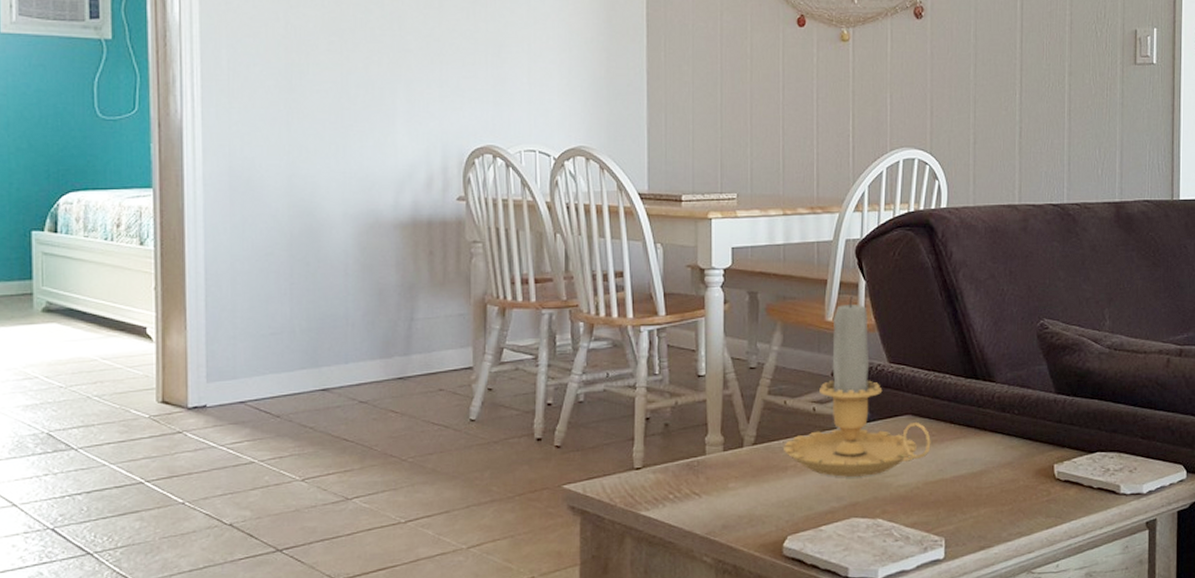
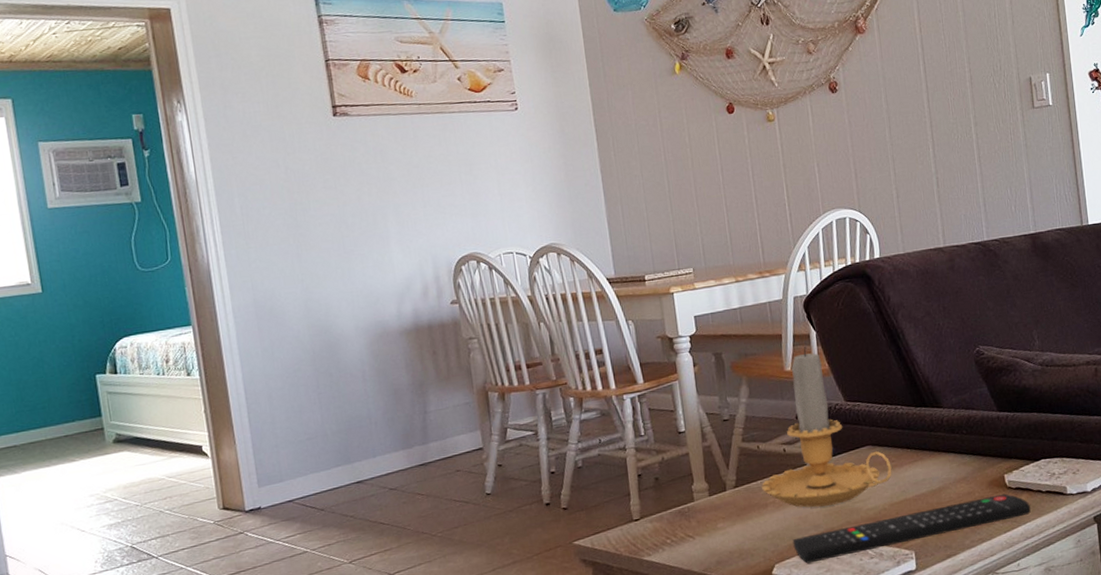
remote control: none [810,485,1078,539] -> present [792,493,1031,564]

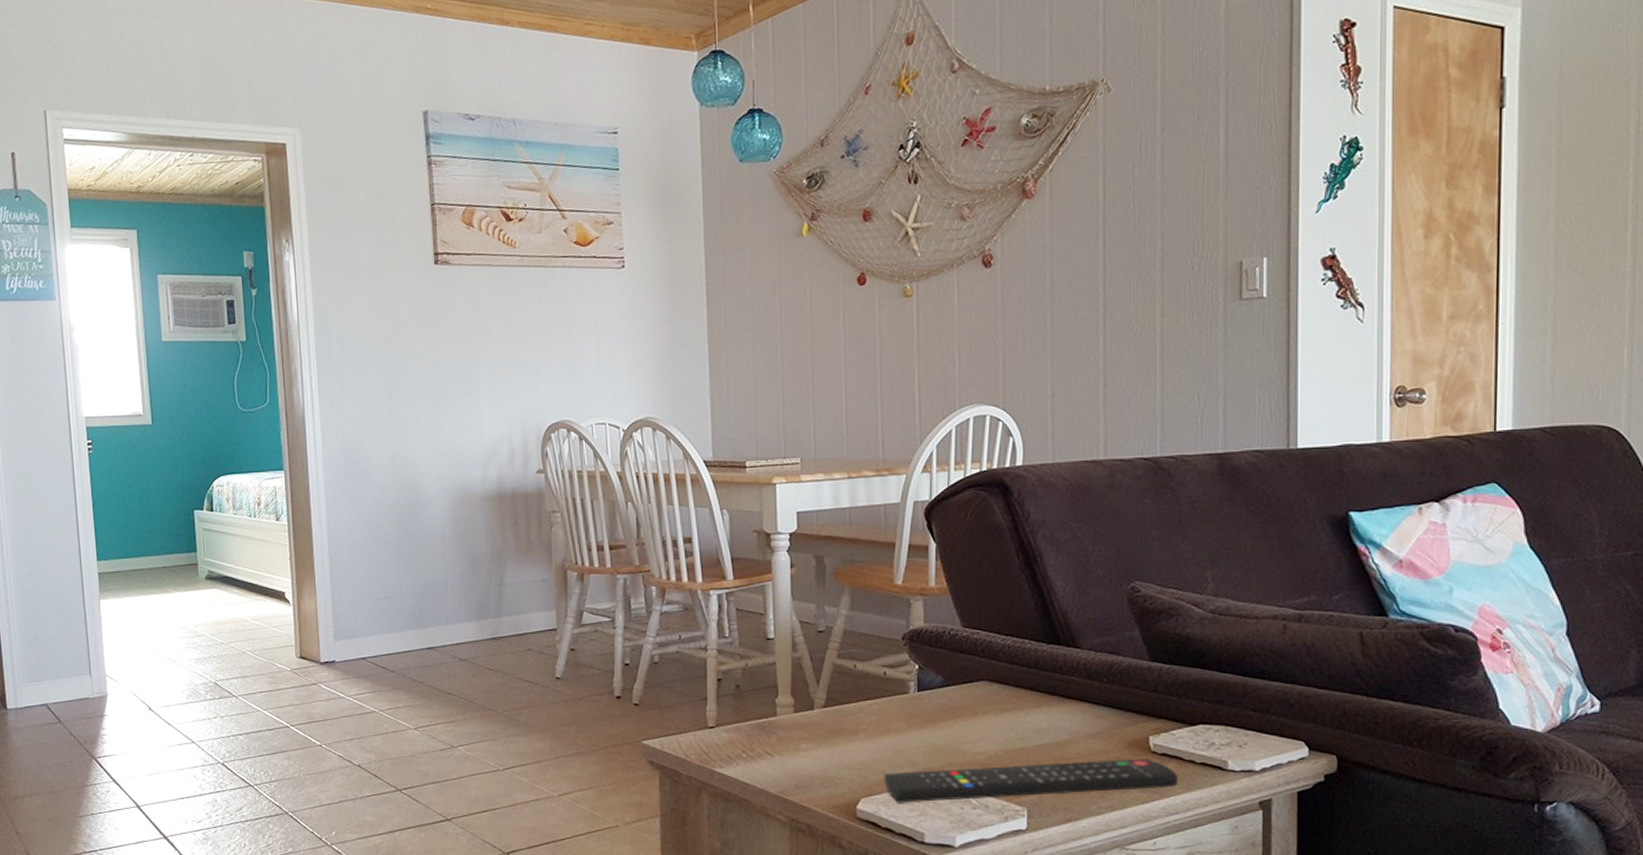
candle: present [762,347,892,508] -> none [855,560,1010,742]

